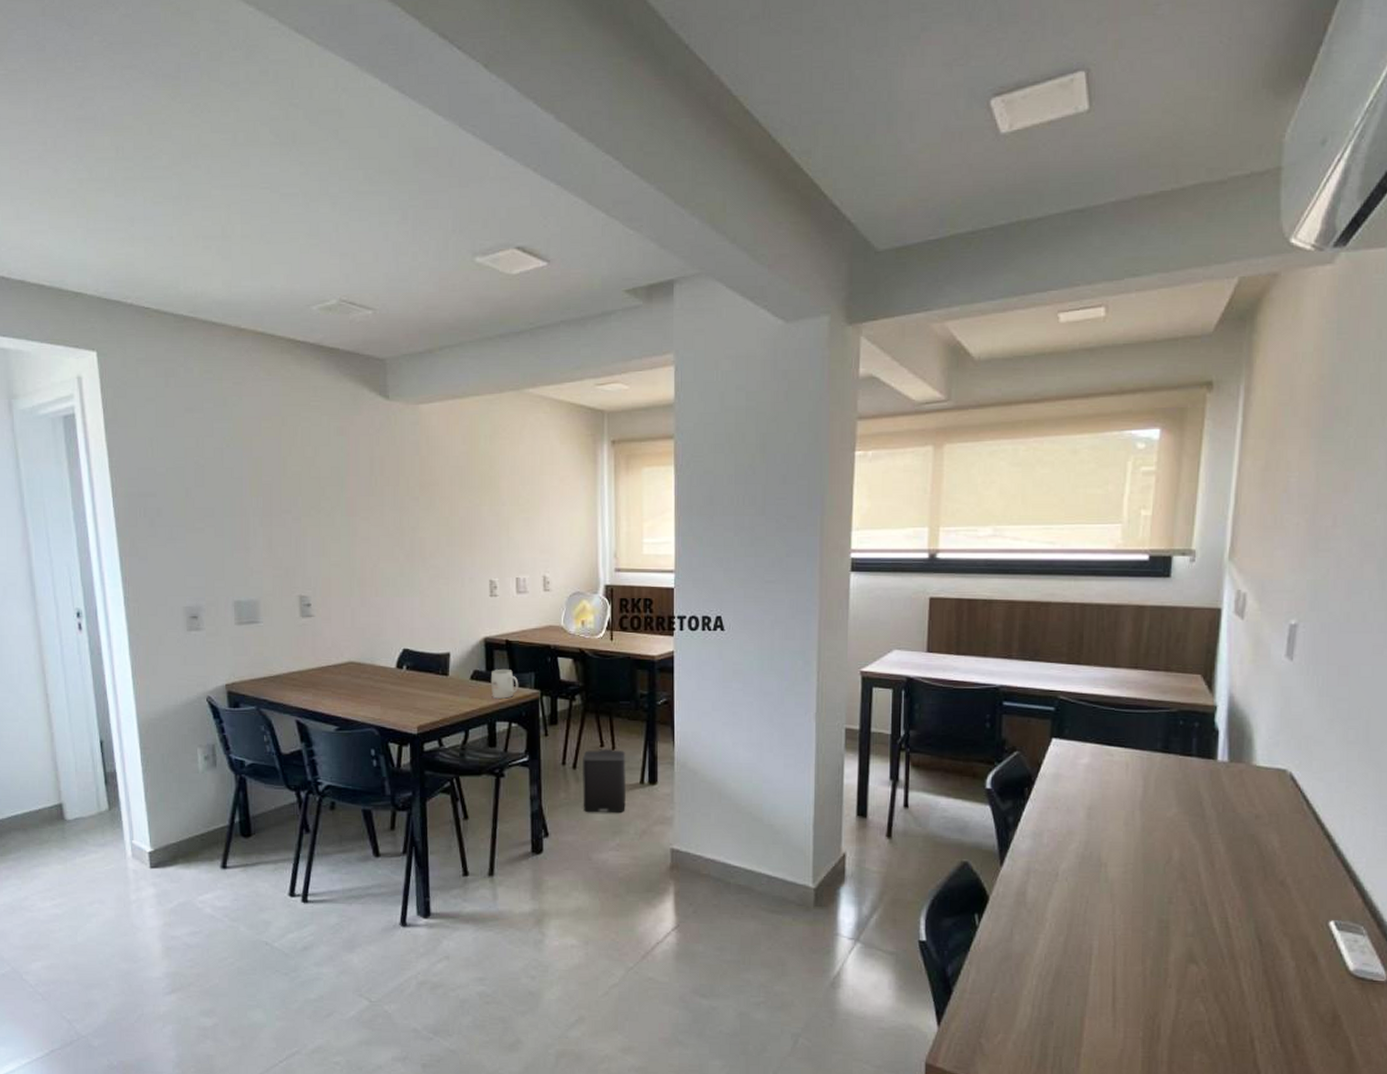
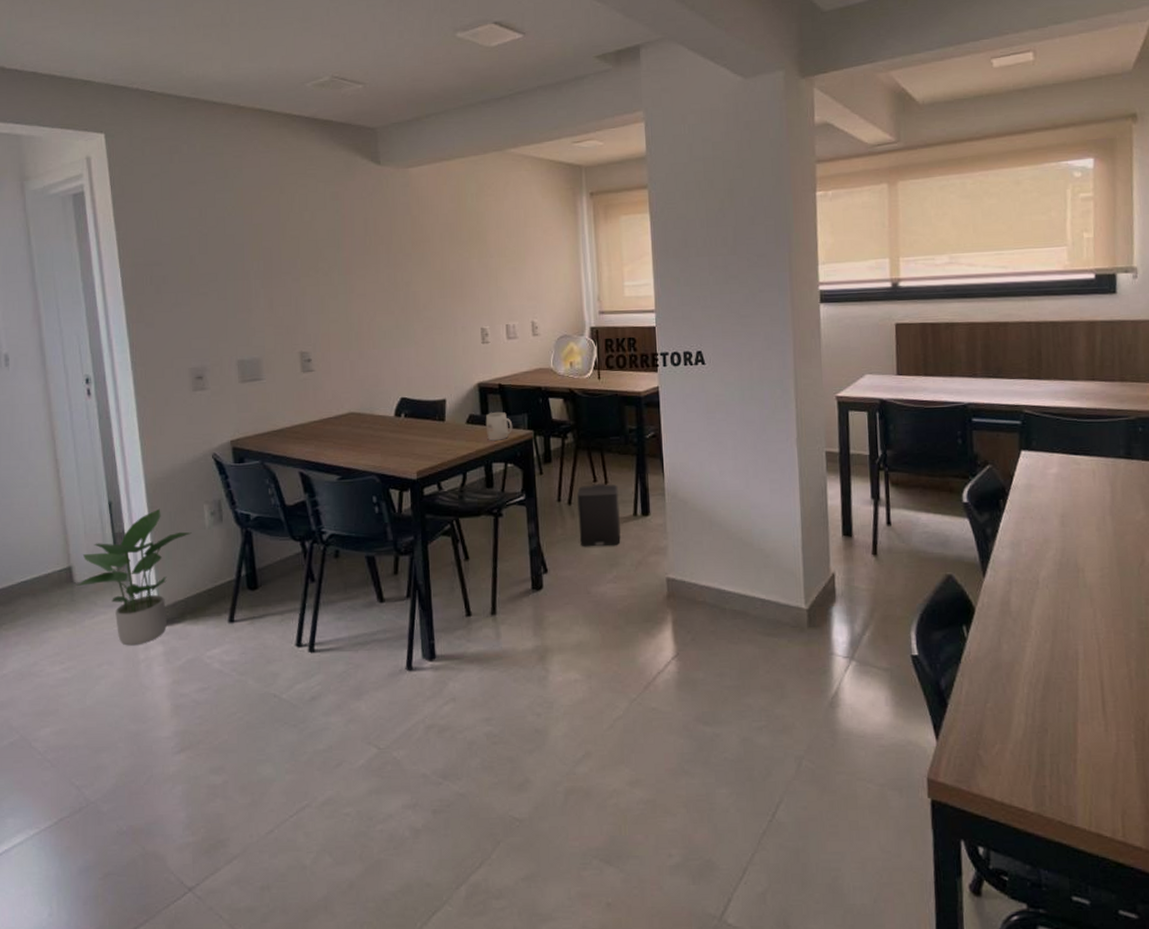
potted plant: none [68,750,185,886] -> present [77,508,192,646]

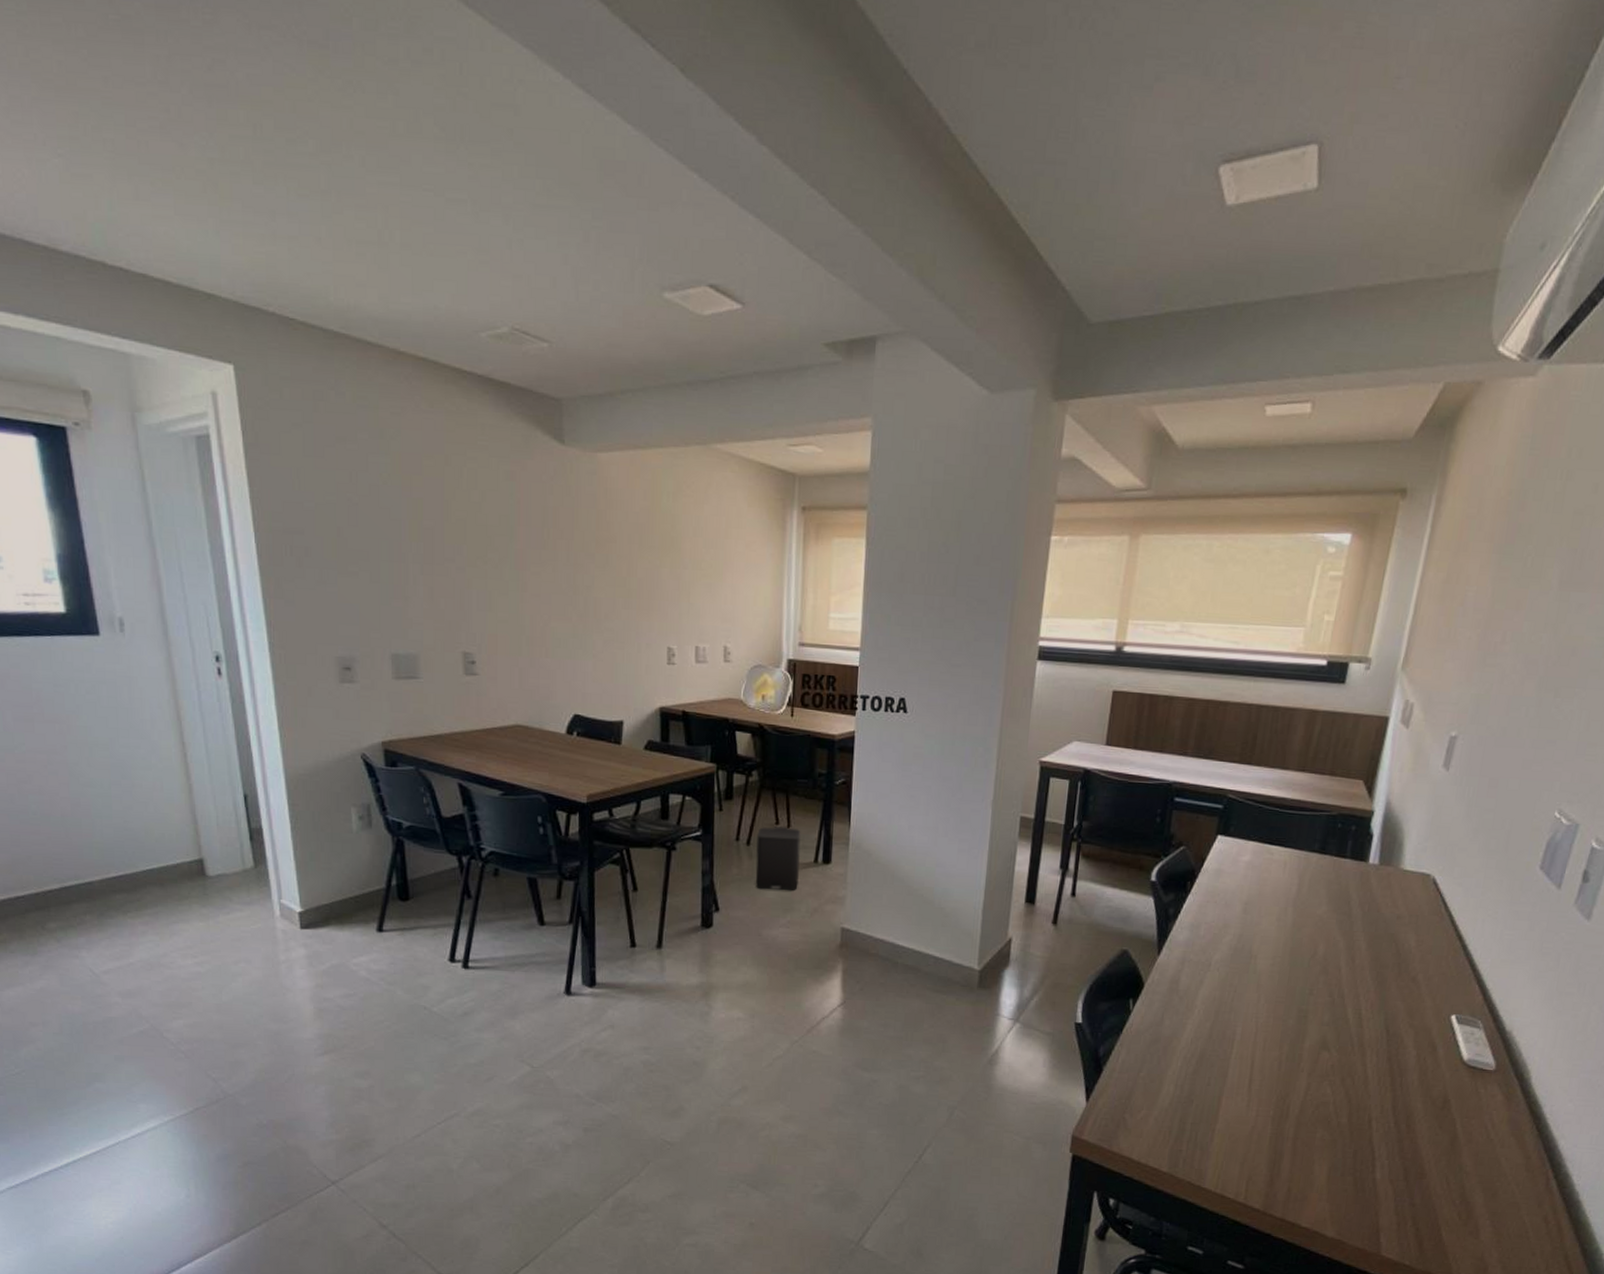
potted plant: present [77,508,192,646] -> none [209,807,337,946]
mug: present [485,411,513,441] -> none [665,740,695,771]

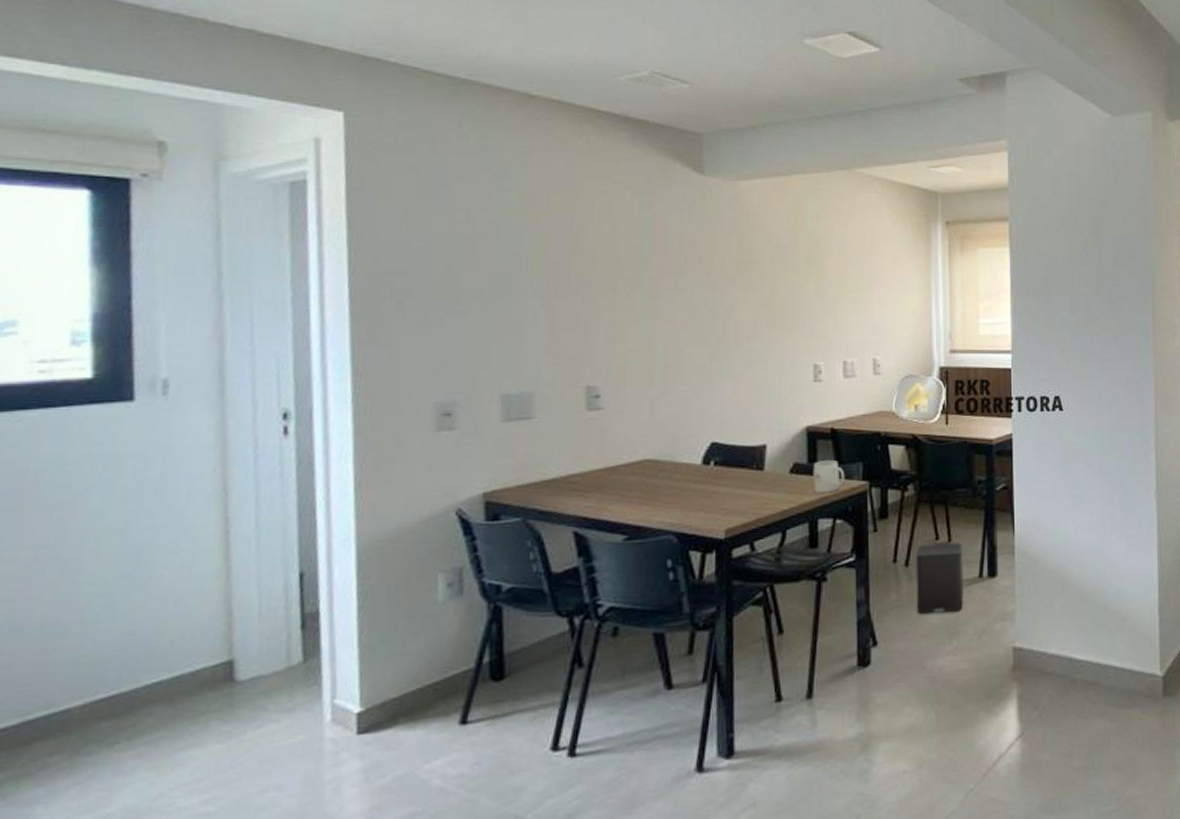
mug: none [665,740,695,771] -> present [812,459,845,493]

